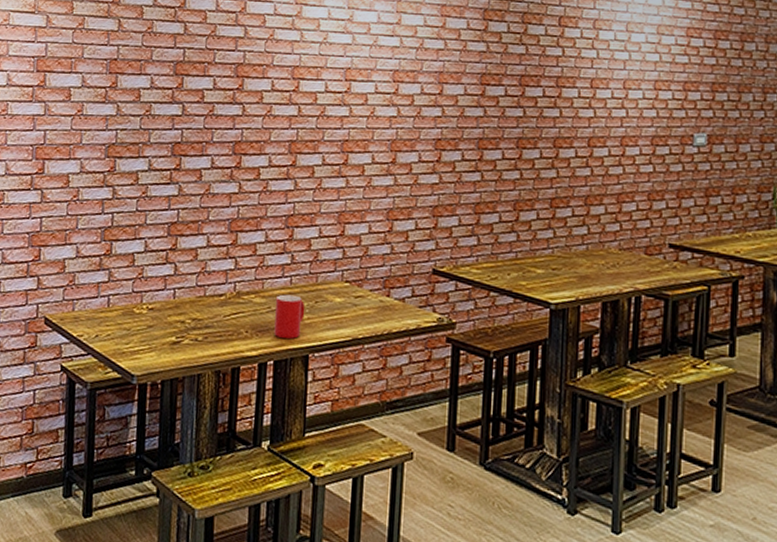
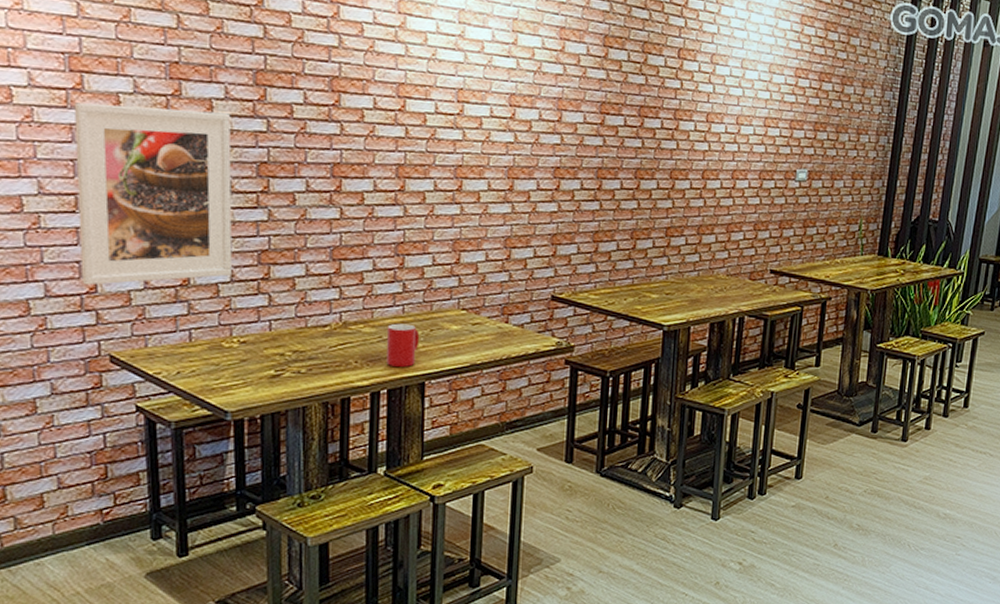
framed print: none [29,97,154,254] -> present [74,102,232,286]

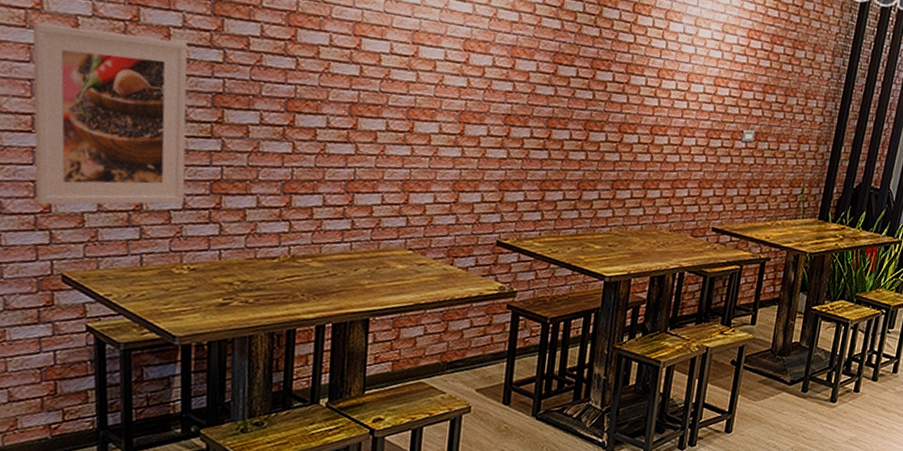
cup: present [386,323,420,368] -> none [332,259,366,303]

